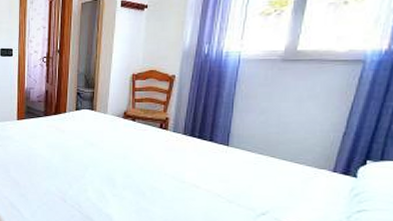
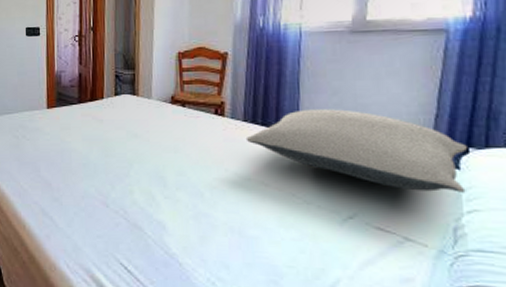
pillow: none [184,126,365,196] -> present [245,109,467,193]

